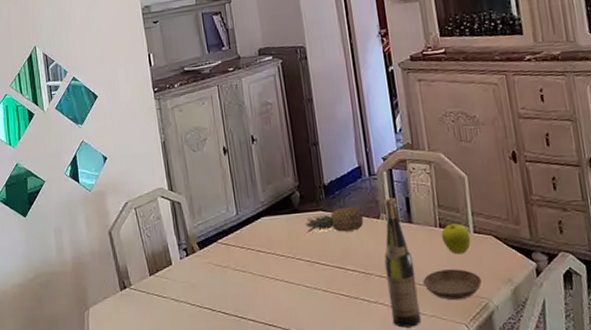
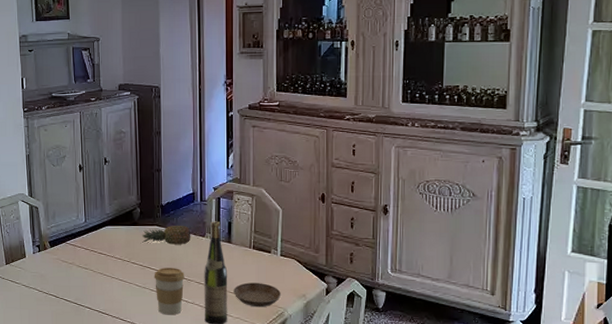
coffee cup: none [325,260,364,321] -> present [154,268,185,315]
fruit: present [441,223,471,255] -> none [254,247,277,272]

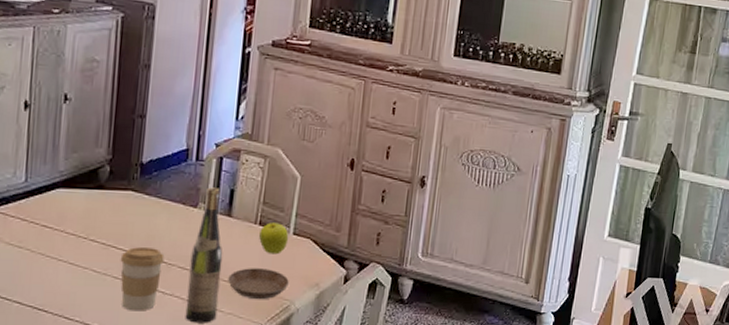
fruit: present [142,225,191,245] -> none [108,190,179,218]
fruit: none [254,247,277,272] -> present [259,222,289,255]

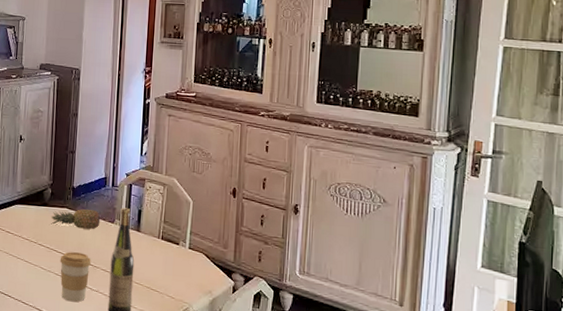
fruit: none [108,190,179,218] -> present [51,208,101,230]
saucer: present [228,268,289,300] -> none [139,274,187,301]
fruit: present [259,222,289,255] -> none [162,238,186,265]

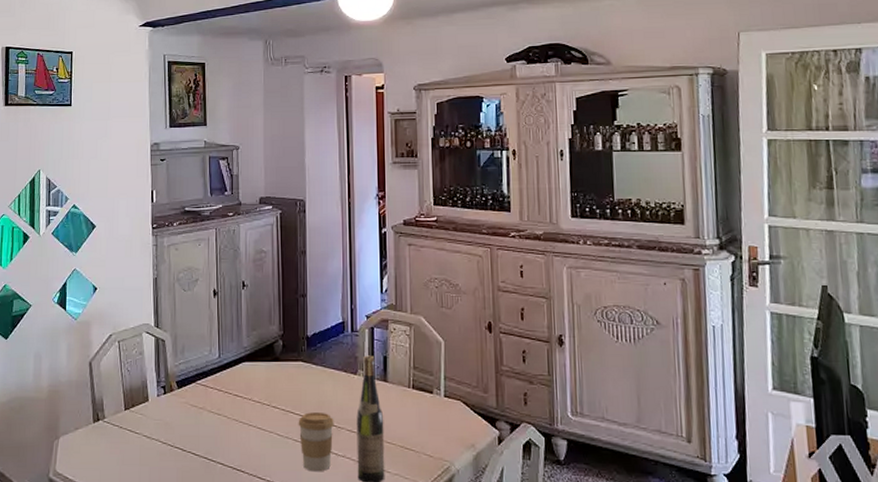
fruit: present [51,208,101,230] -> none [285,360,341,384]

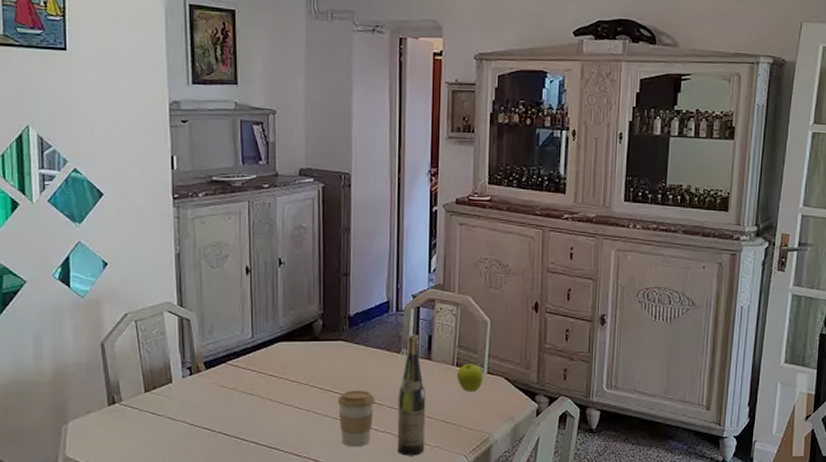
fruit: none [414,386,441,417] -> present [457,364,484,392]

